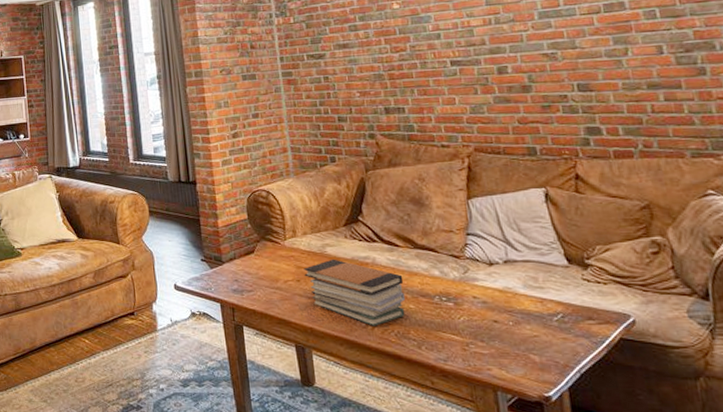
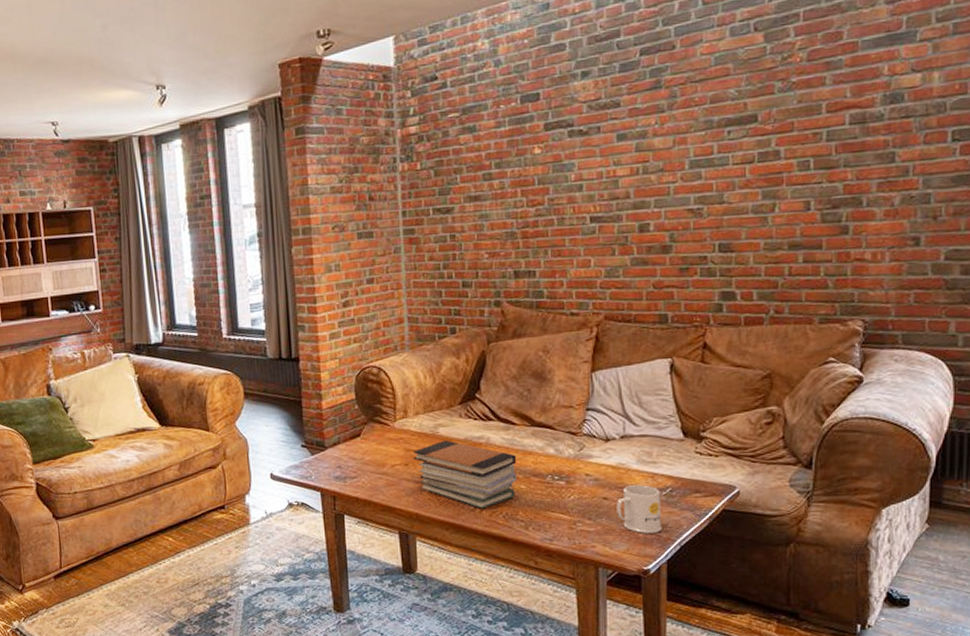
mug: none [507,310,559,359] -> present [616,485,662,533]

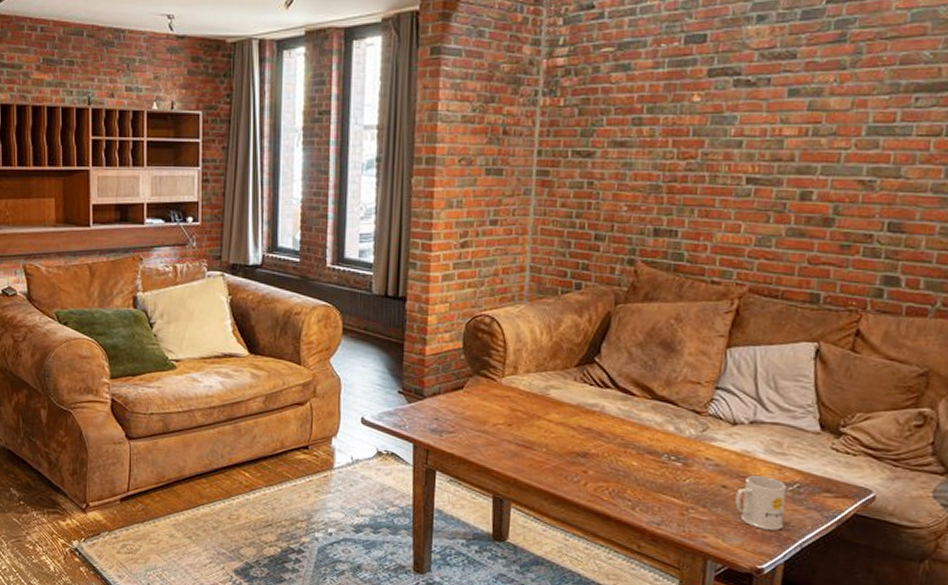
book stack: present [413,440,518,509] -> none [518,403,632,482]

